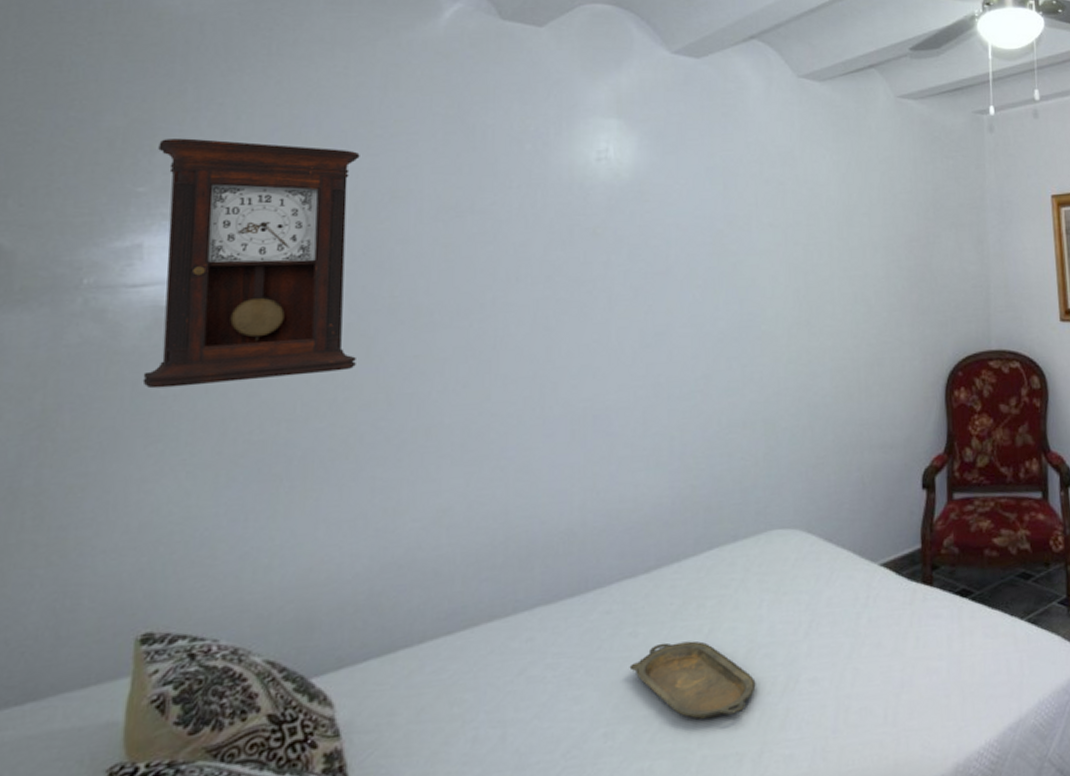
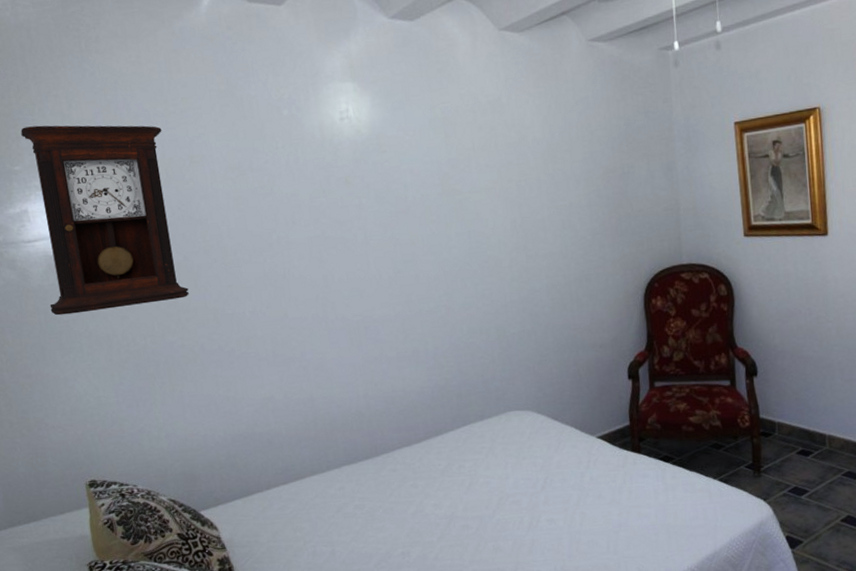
serving tray: present [629,641,756,720] -> none [414,491,508,545]

